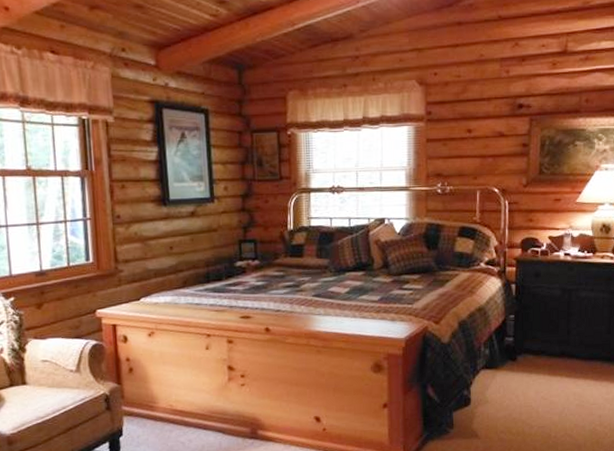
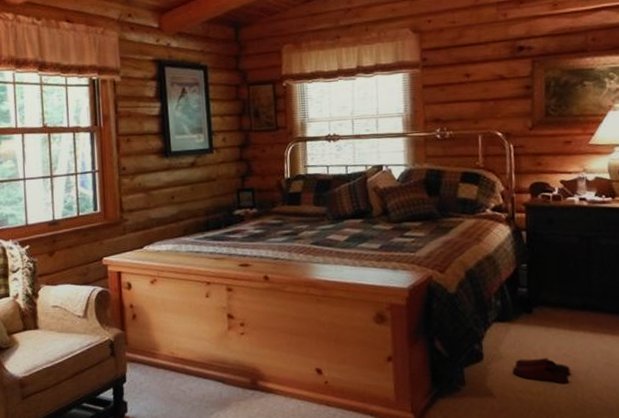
slippers: none [496,401,547,424] -> present [512,358,570,384]

